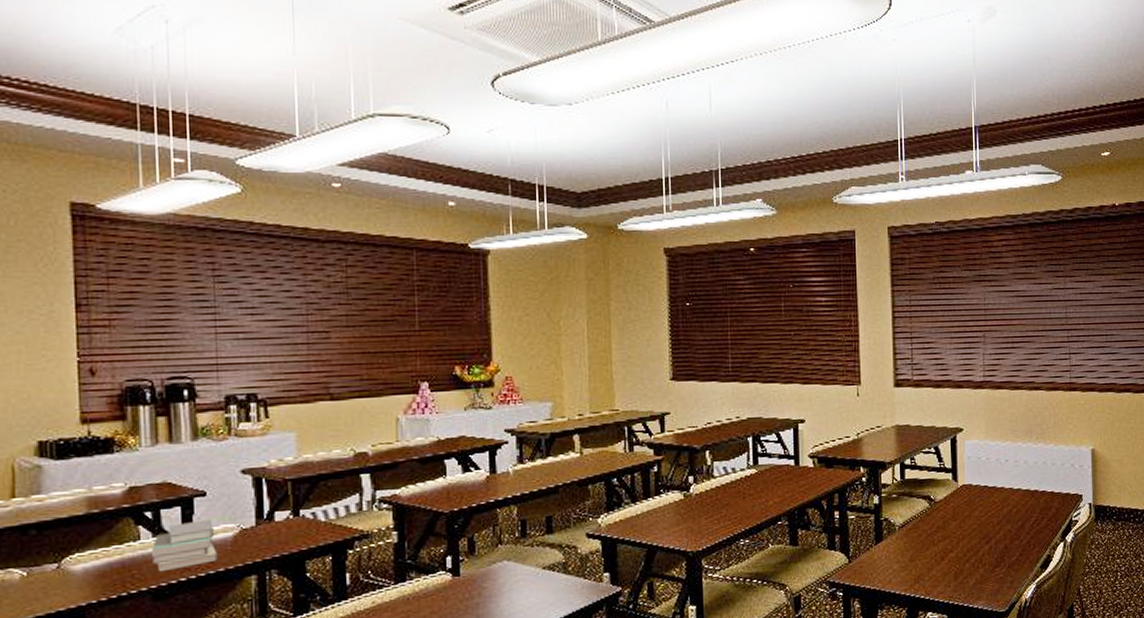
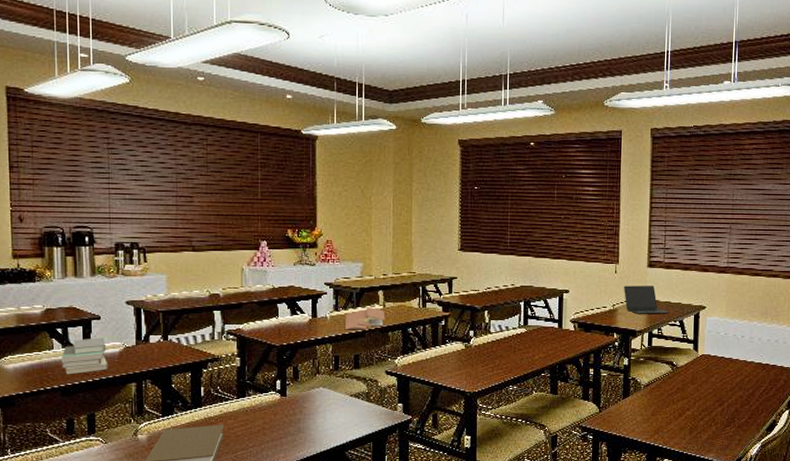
papers: none [532,455,584,487] -> present [344,306,385,330]
laptop: none [867,408,922,443] -> present [623,286,669,314]

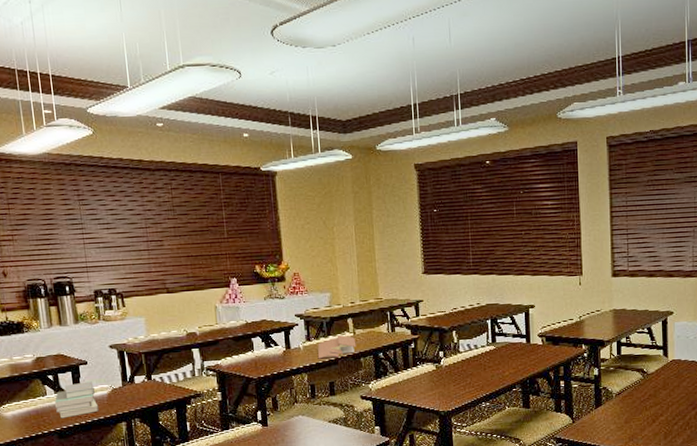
laptop: present [623,286,669,314] -> none [588,295,636,324]

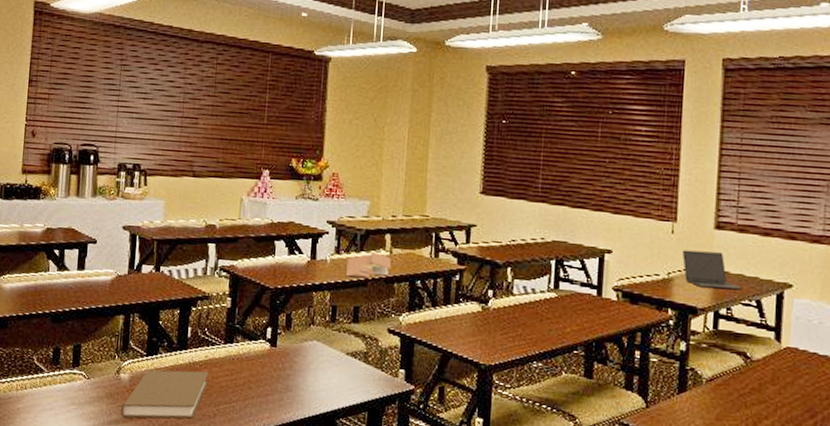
books: present [54,381,99,419] -> none [54,262,99,300]
laptop: none [588,295,636,324] -> present [681,250,742,291]

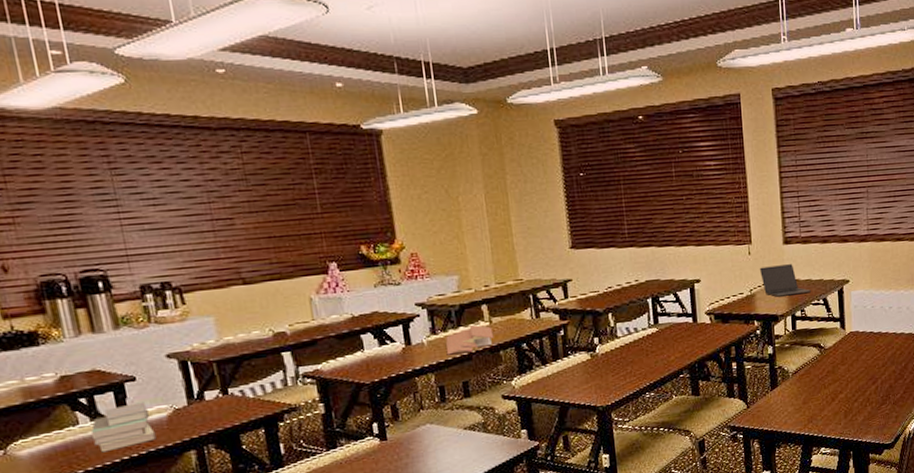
books: none [54,262,99,300] -> present [90,402,157,453]

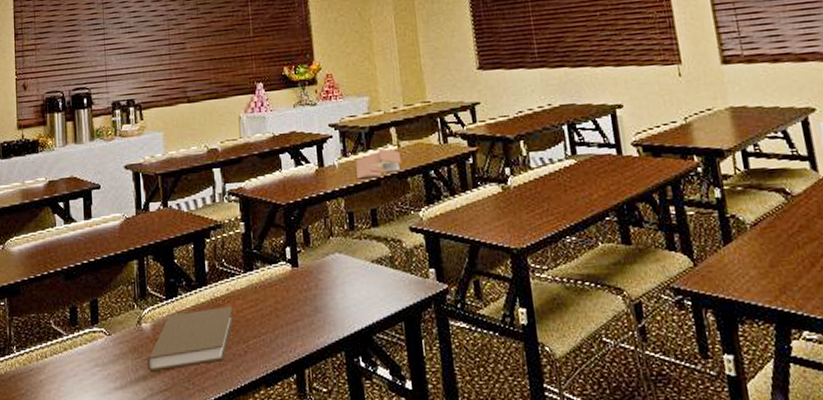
books: present [90,402,157,453] -> none [63,209,110,255]
laptop: present [759,264,811,297] -> none [693,88,764,127]

